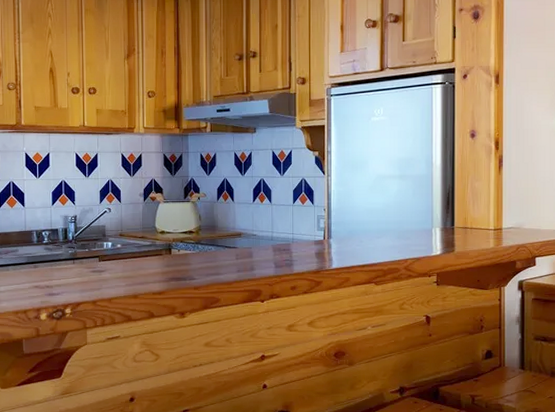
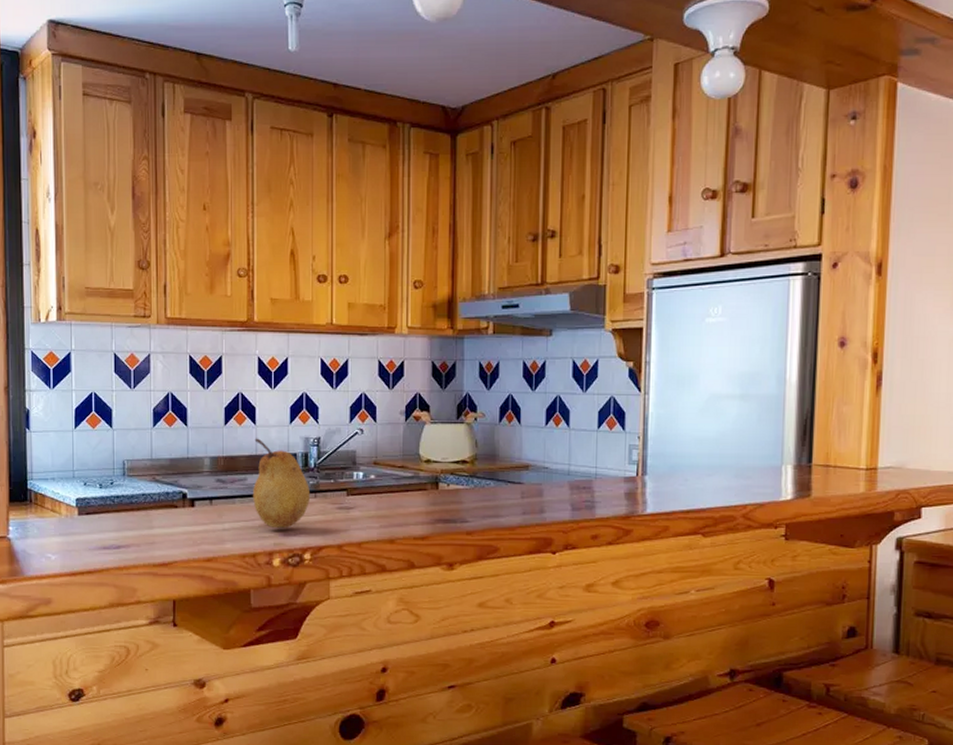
fruit: none [23,217,70,290] -> present [253,438,311,529]

